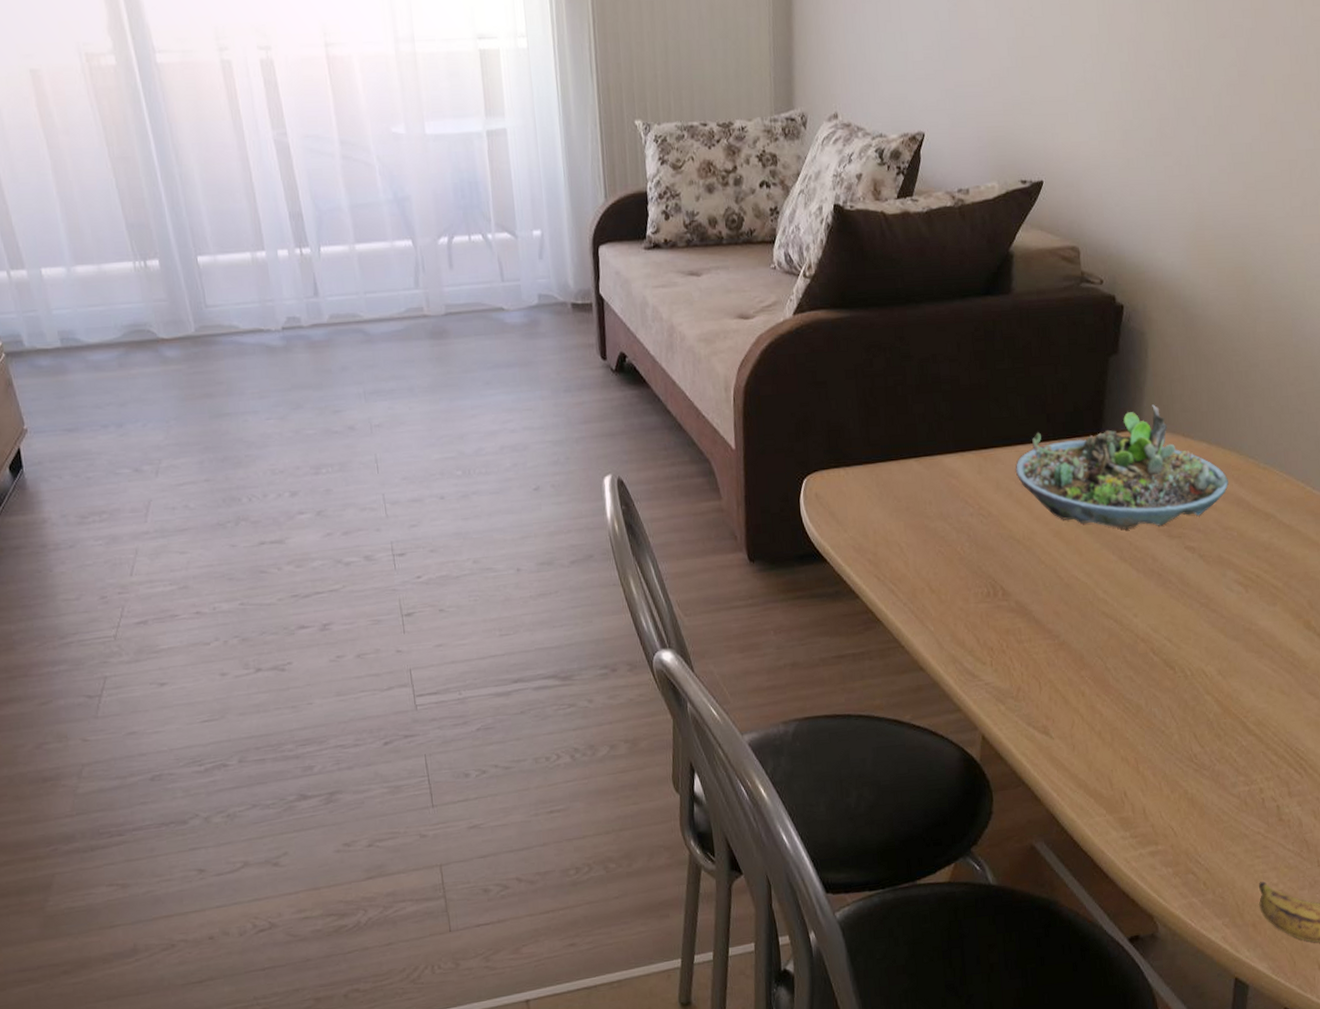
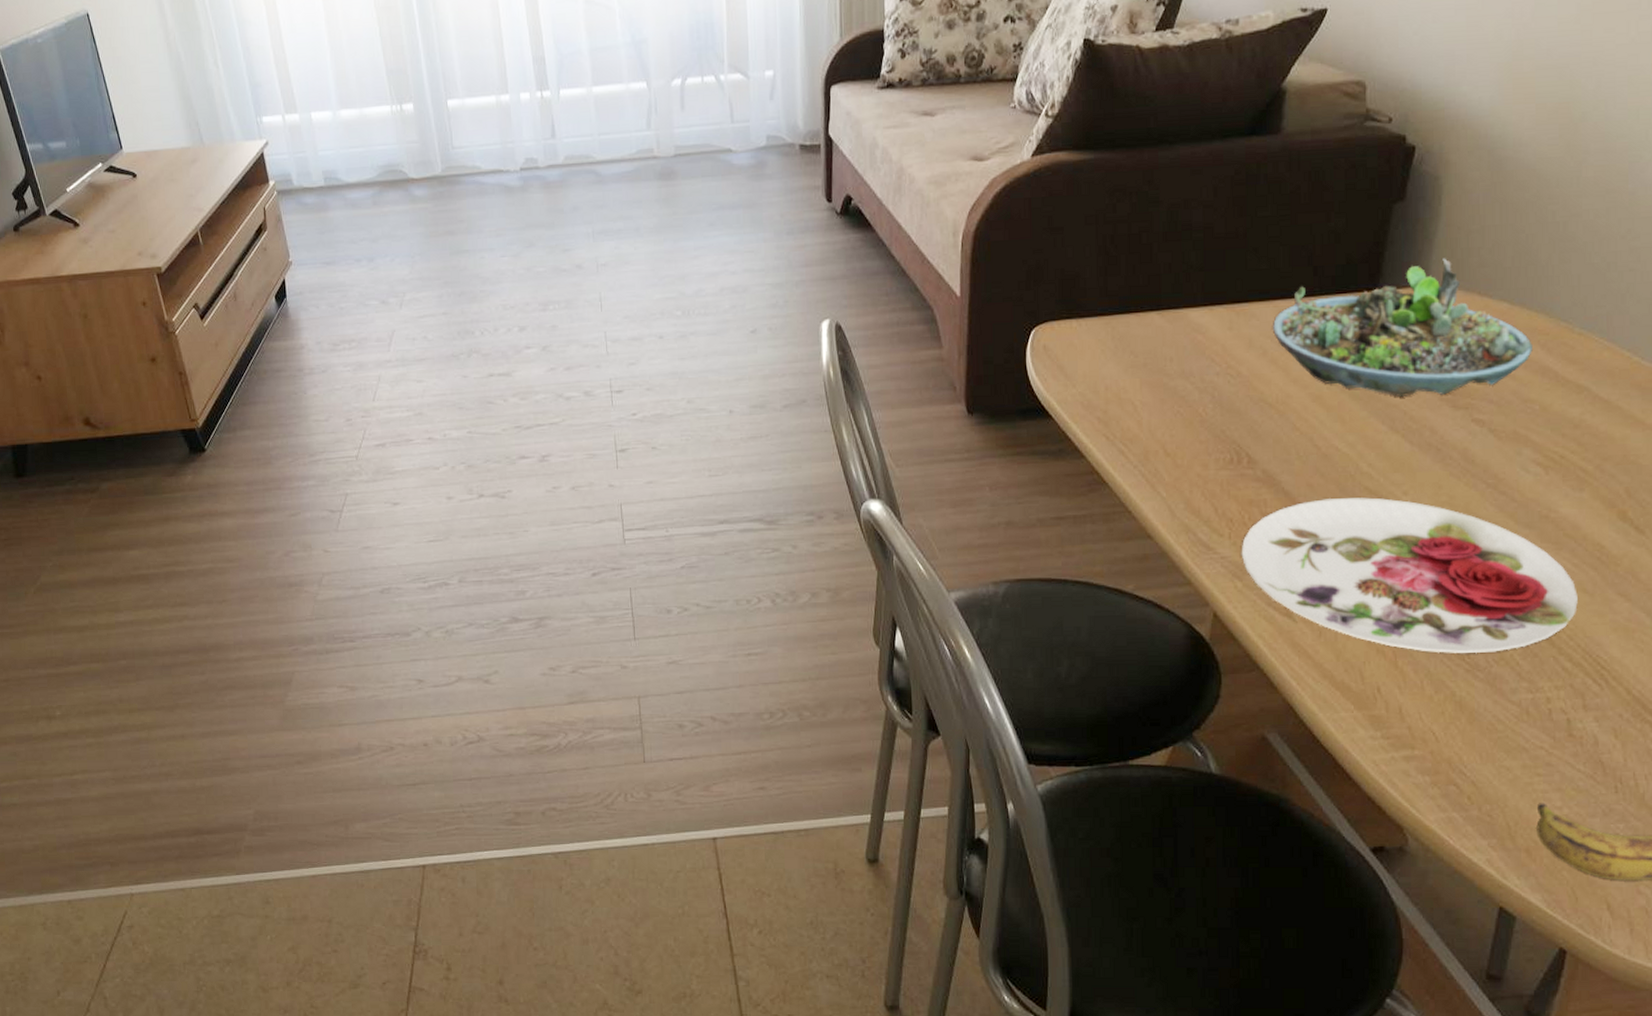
plate: none [1002,621,1278,757] -> present [1241,497,1578,653]

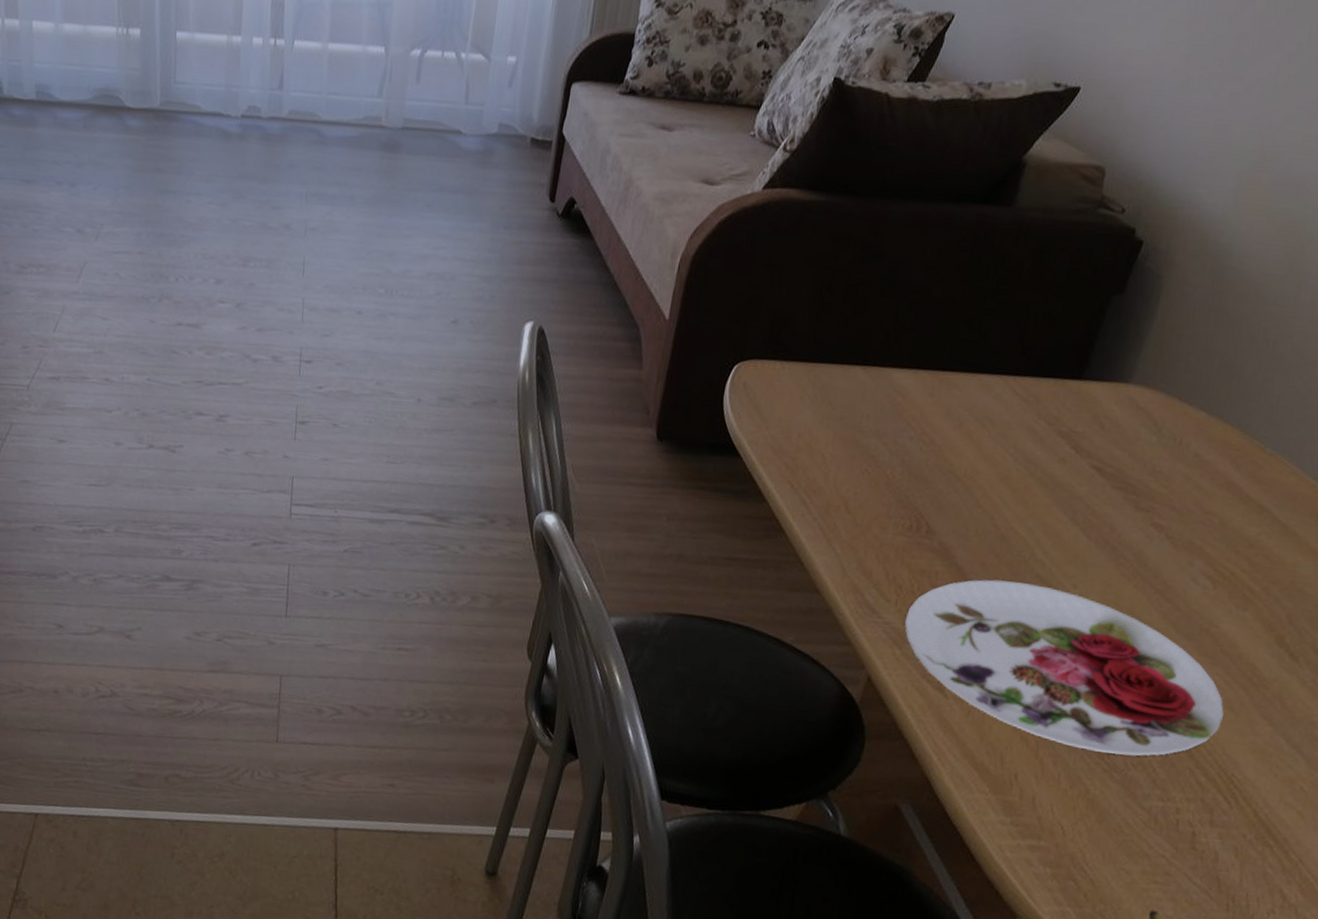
succulent planter: present [1273,258,1532,398] -> none [973,358,1223,495]

